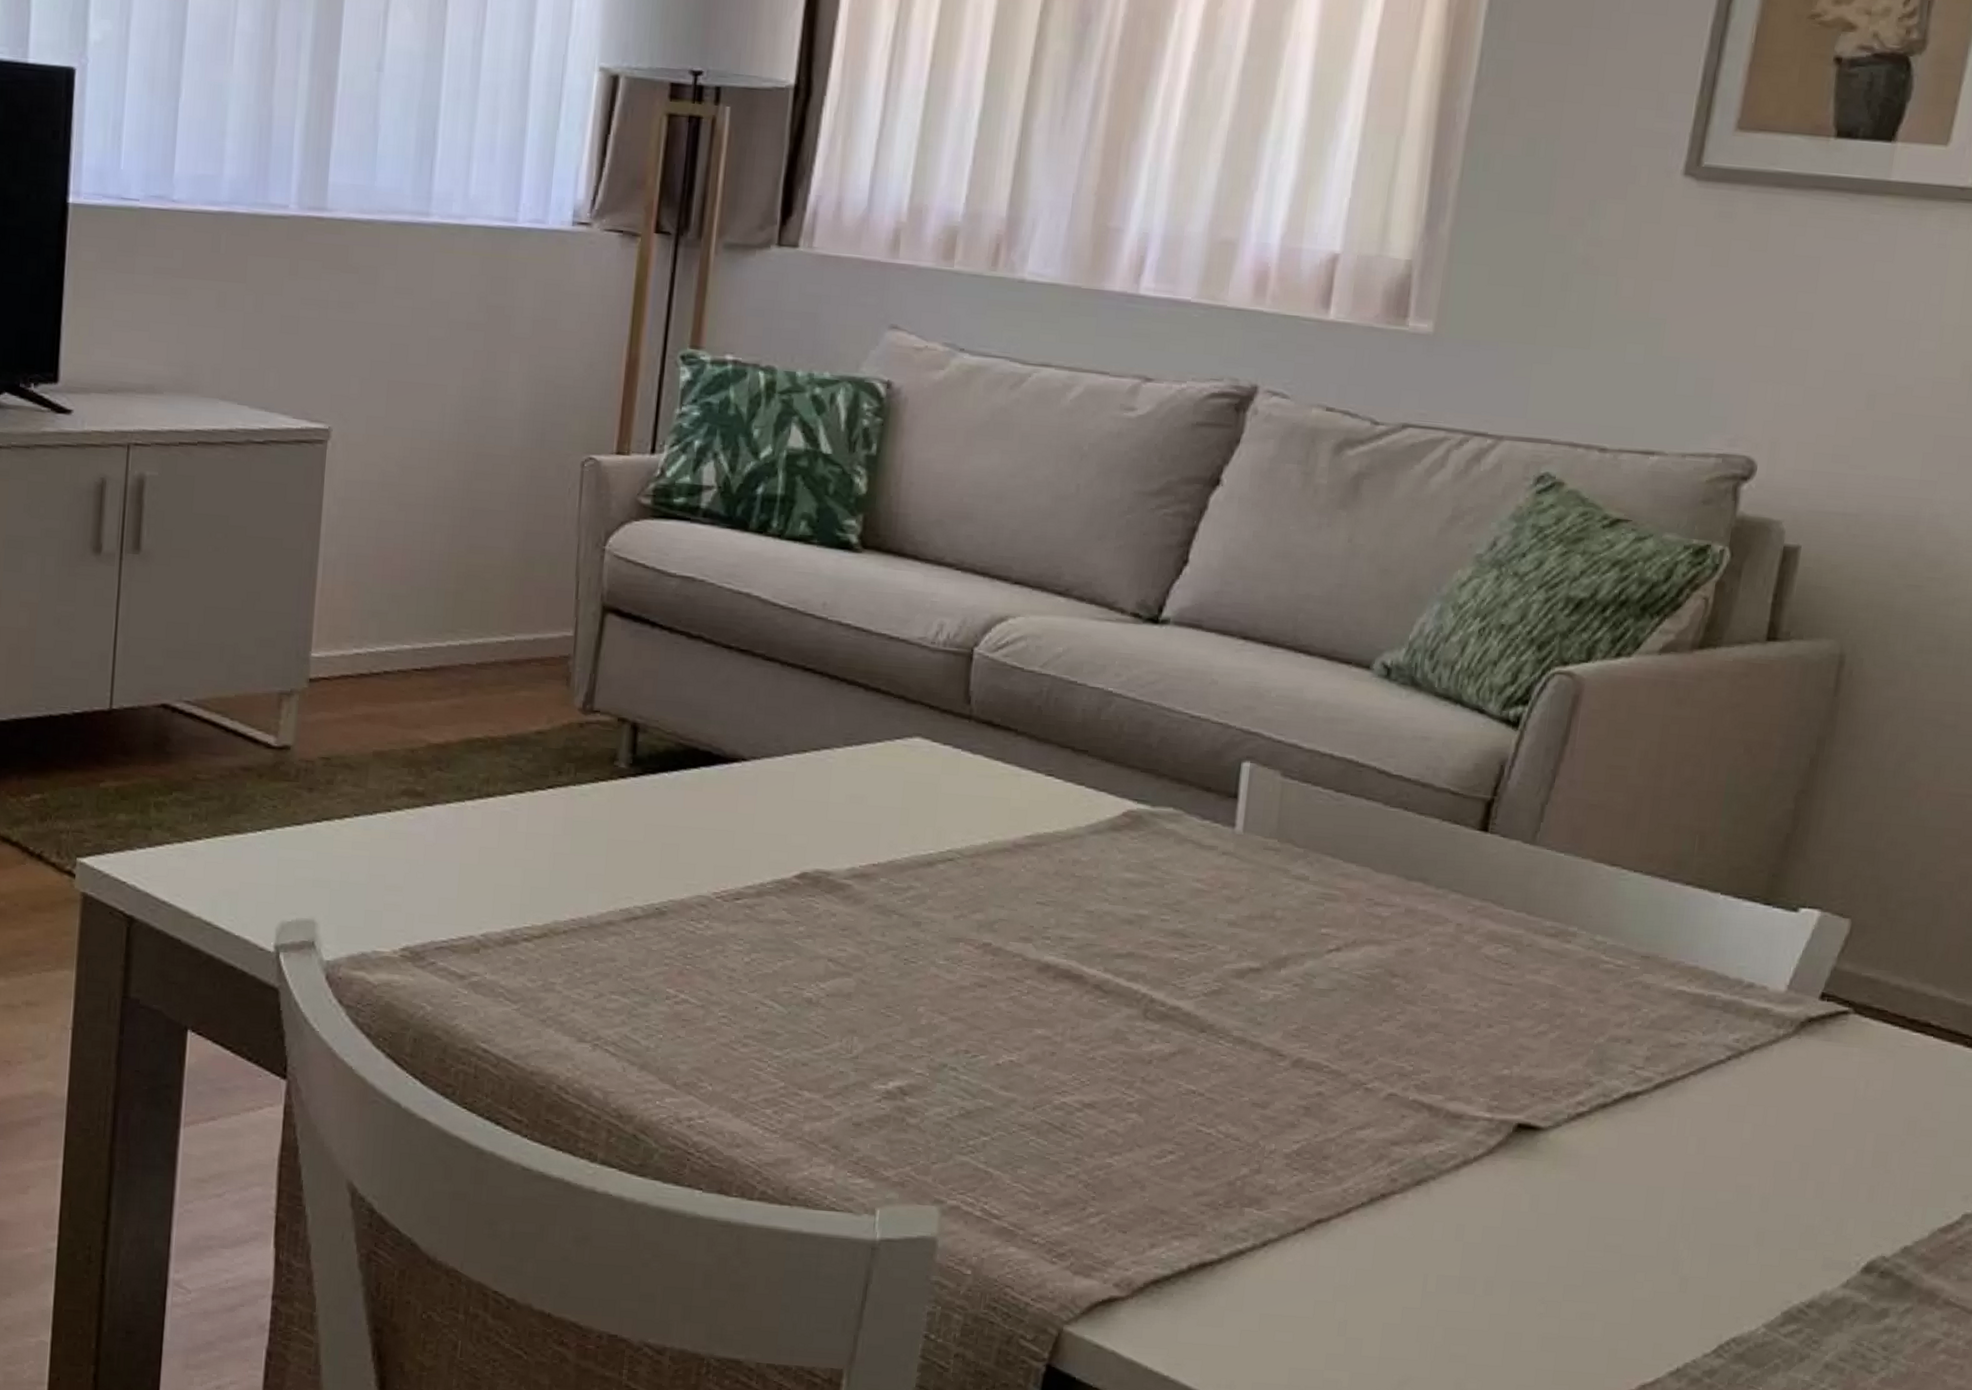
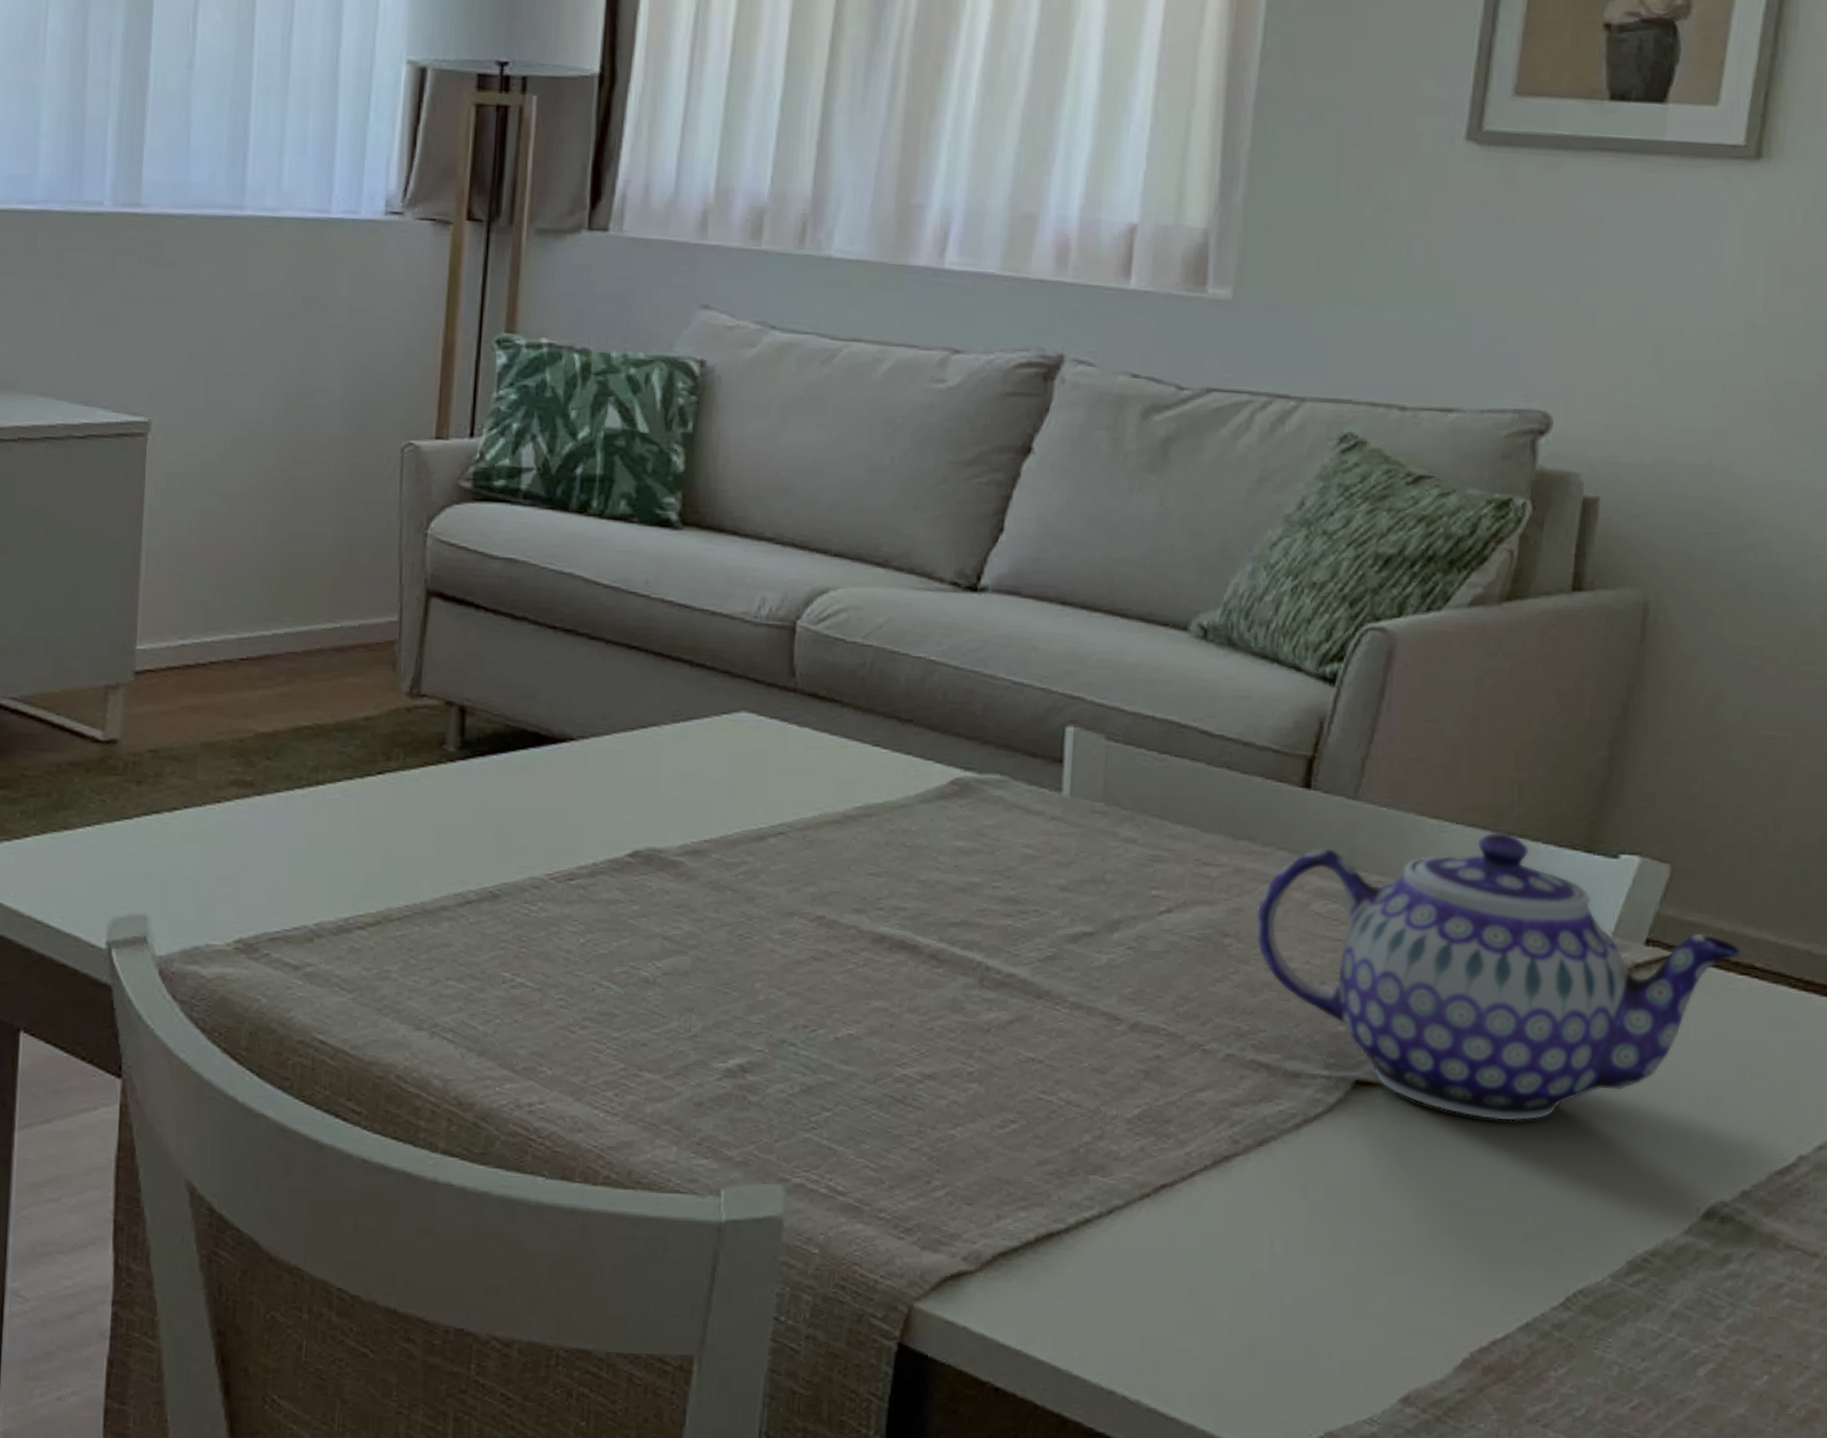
teapot: none [1424,881,1918,1170] -> present [1255,832,1741,1121]

